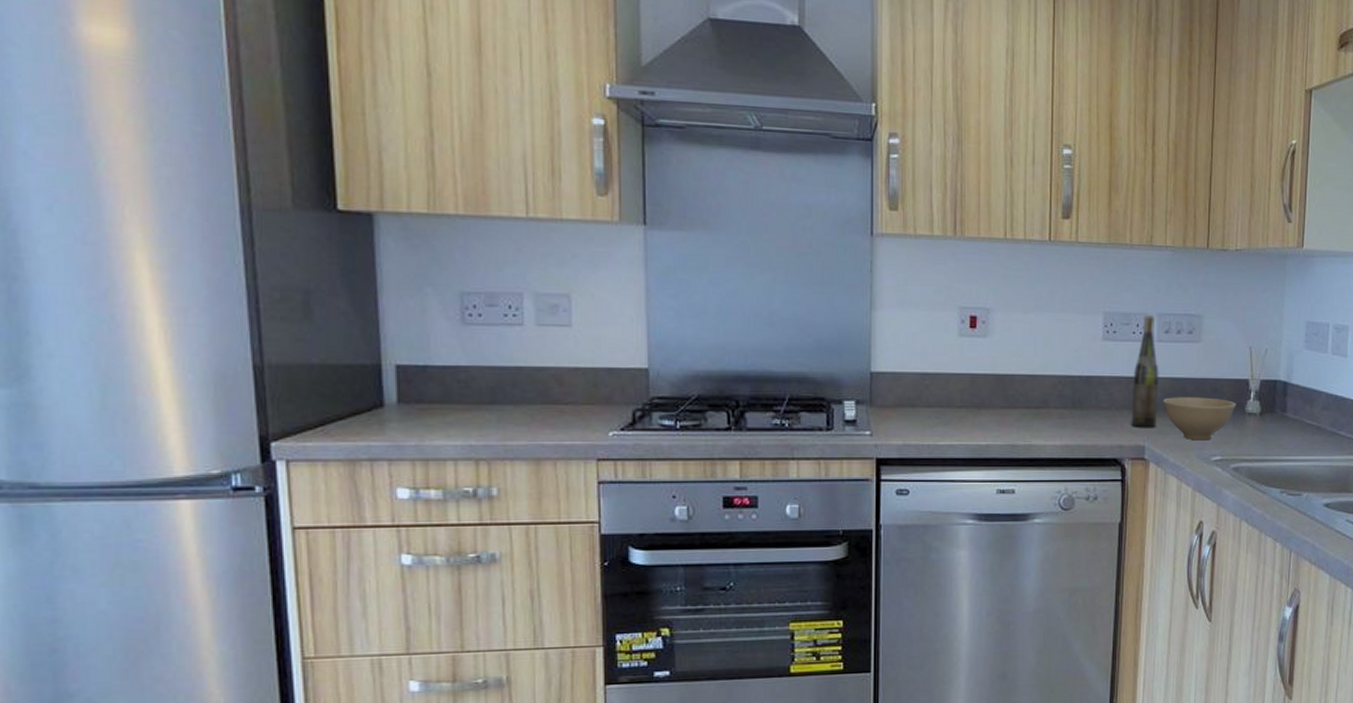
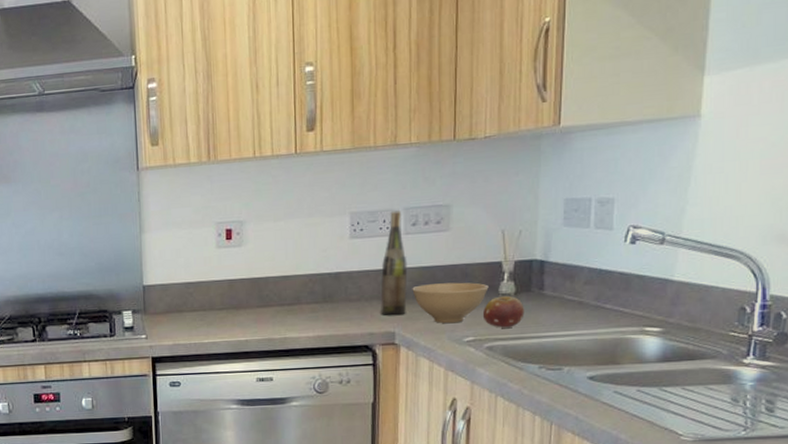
fruit: none [1230,415,1268,449] -> present [482,295,525,328]

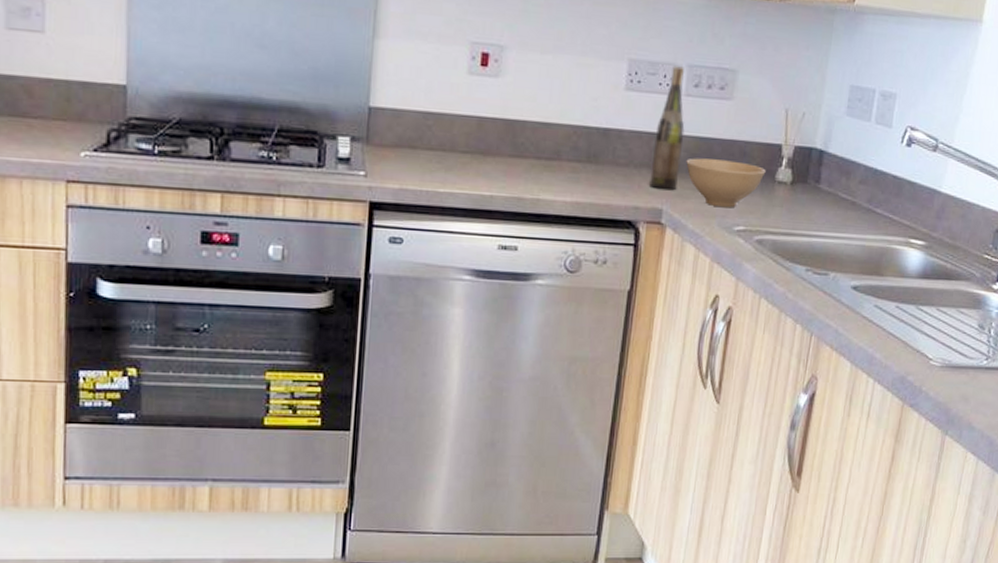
fruit: present [482,295,525,328] -> none [756,183,799,221]

